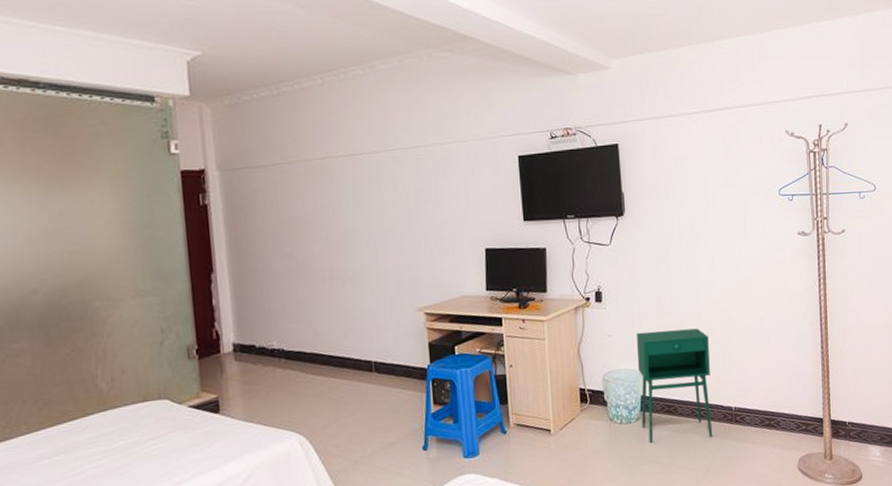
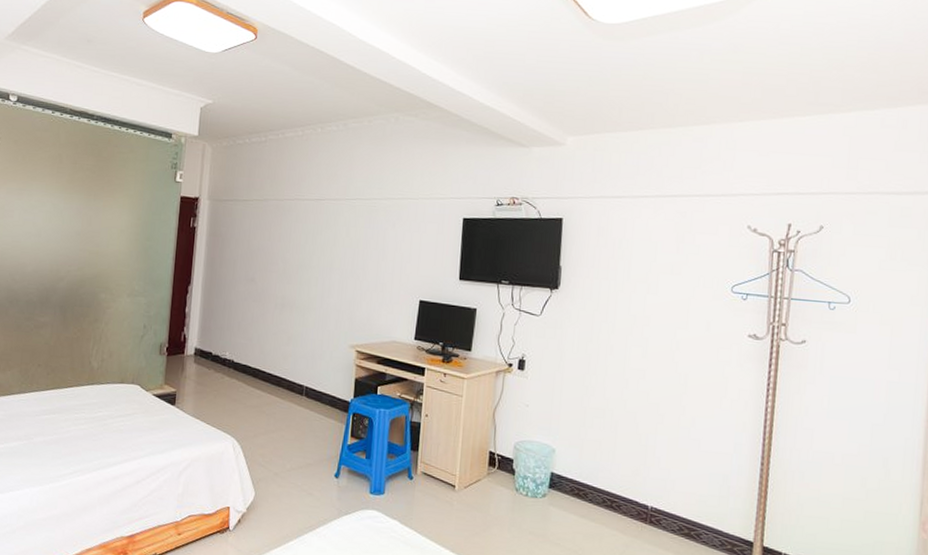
storage cabinet: present [636,328,713,443] -> none [547,408,632,532]

